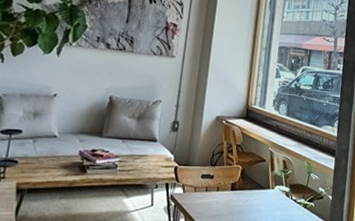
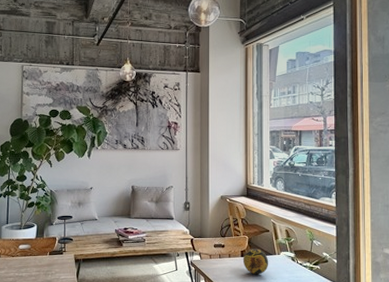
decorative orb: none [232,181,262,212] -> present [242,249,269,275]

